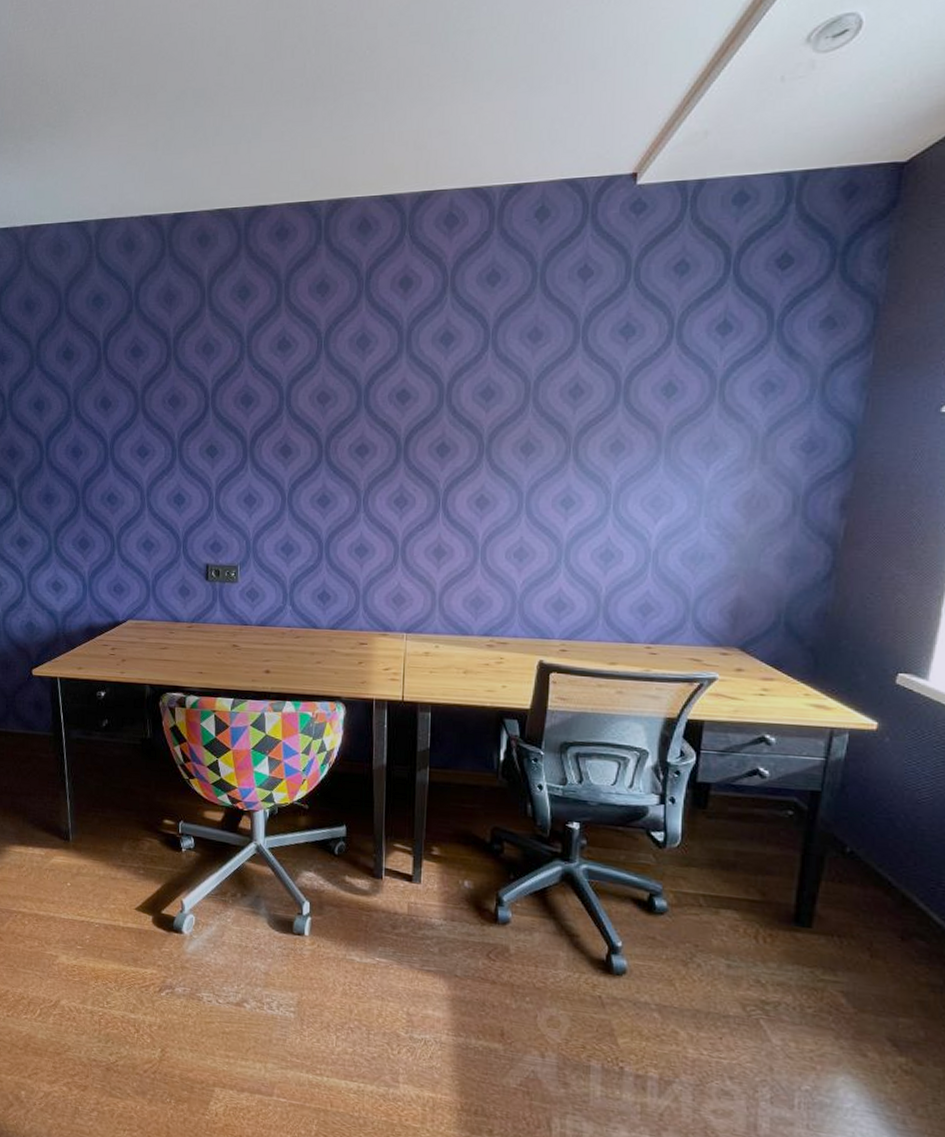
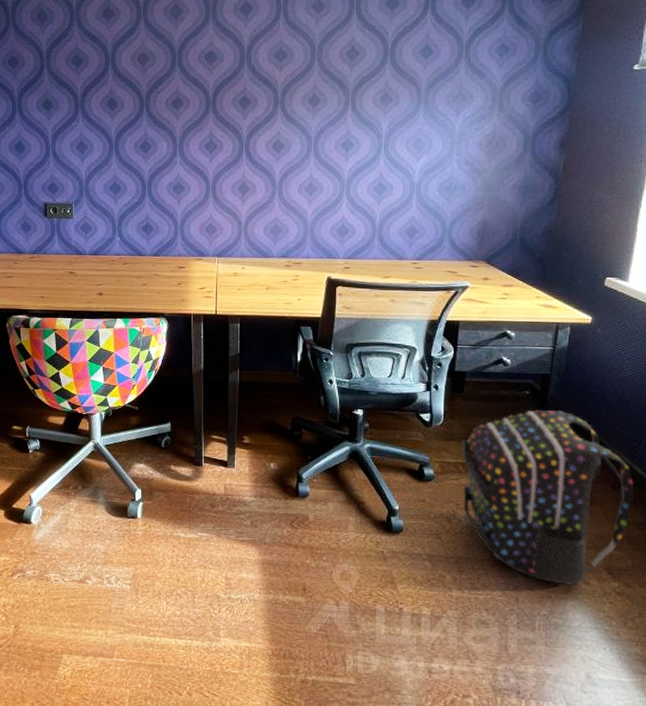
backpack: none [702,834,931,1058] -> present [461,409,635,586]

